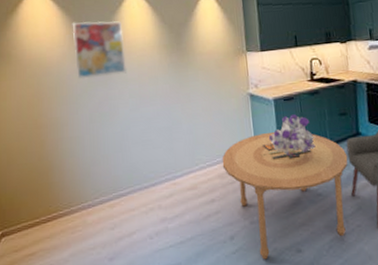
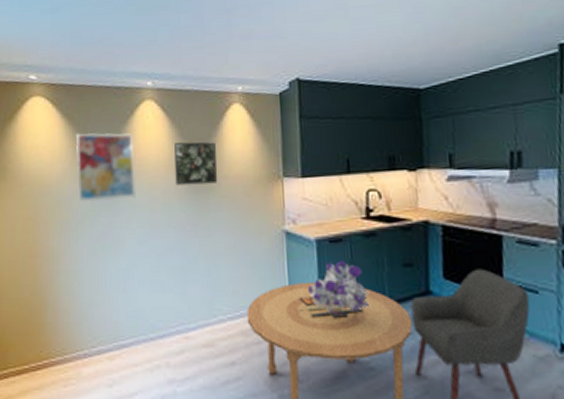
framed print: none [156,26,194,62] -> present [173,142,217,186]

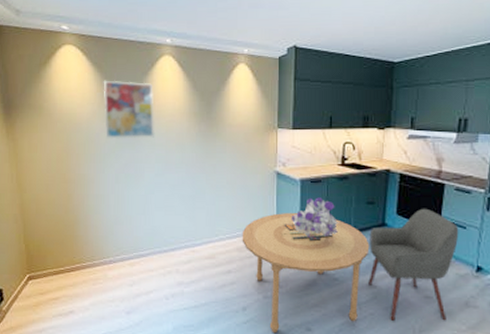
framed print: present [173,142,217,186] -> none [187,94,223,130]

